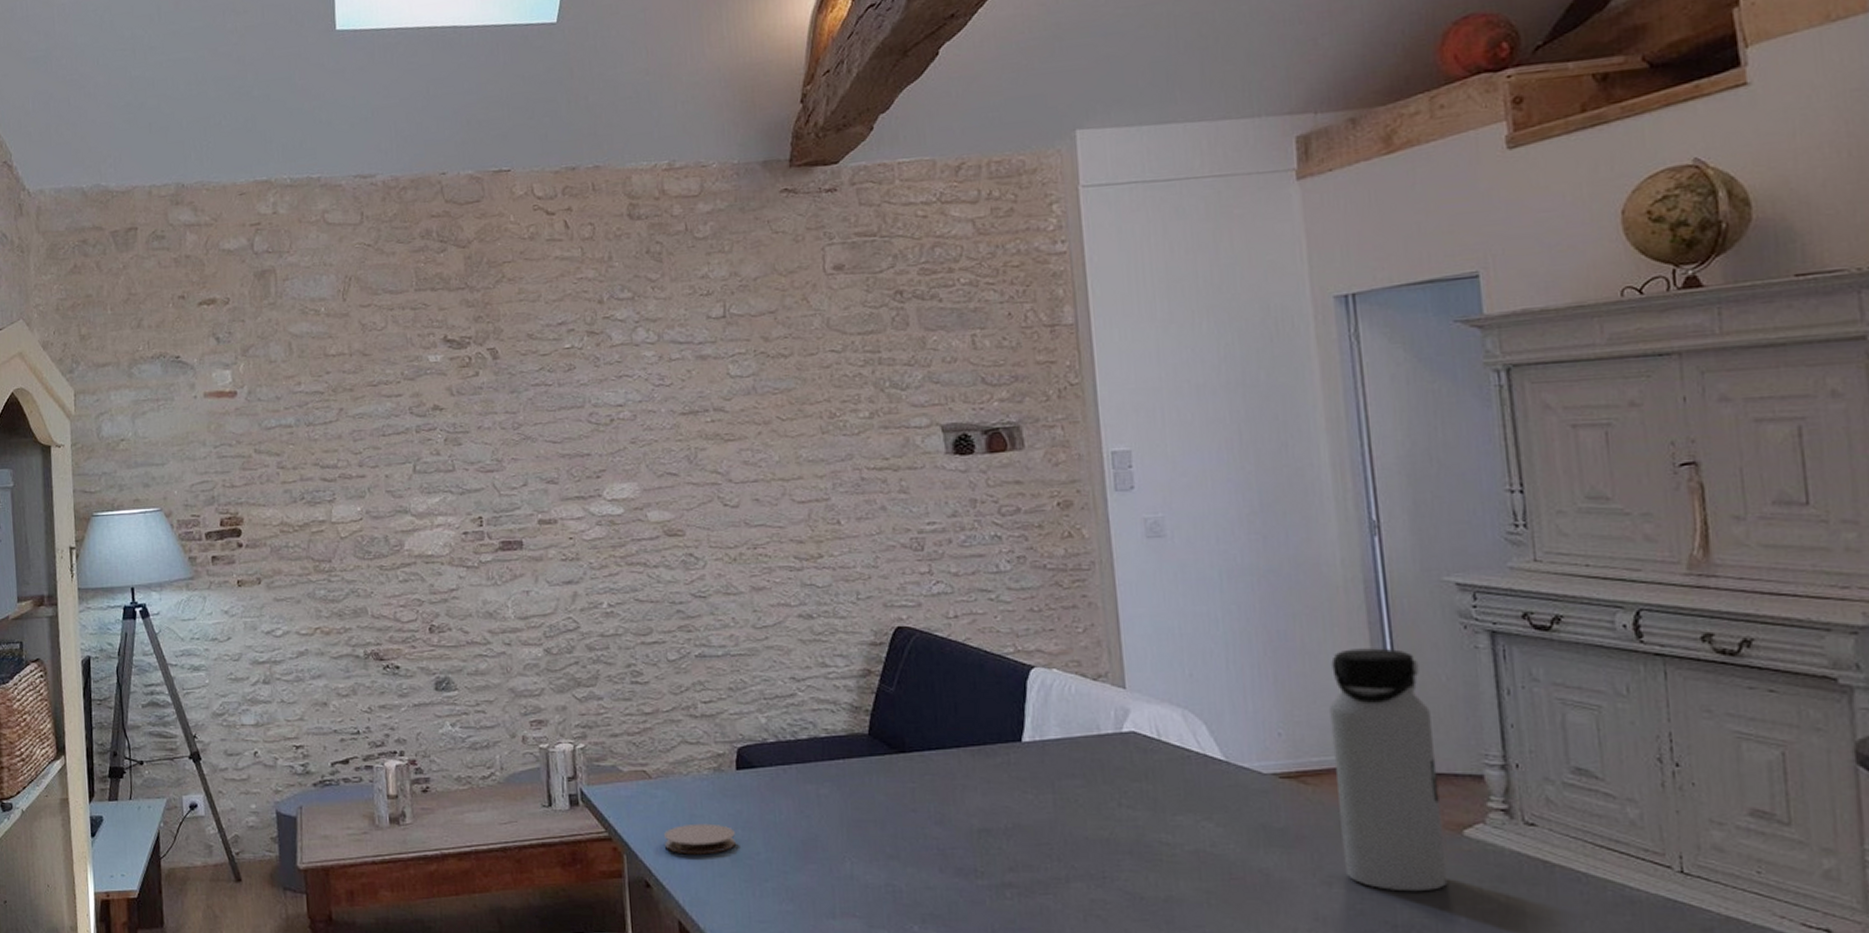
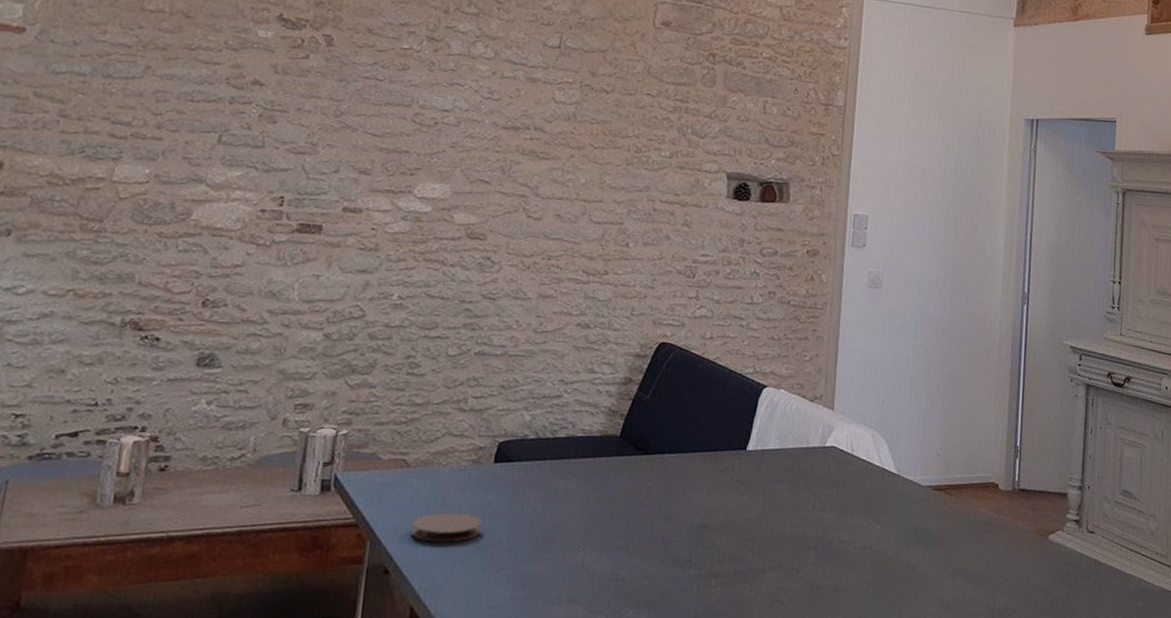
water bottle: present [1329,648,1448,892] -> none [967,390,1041,583]

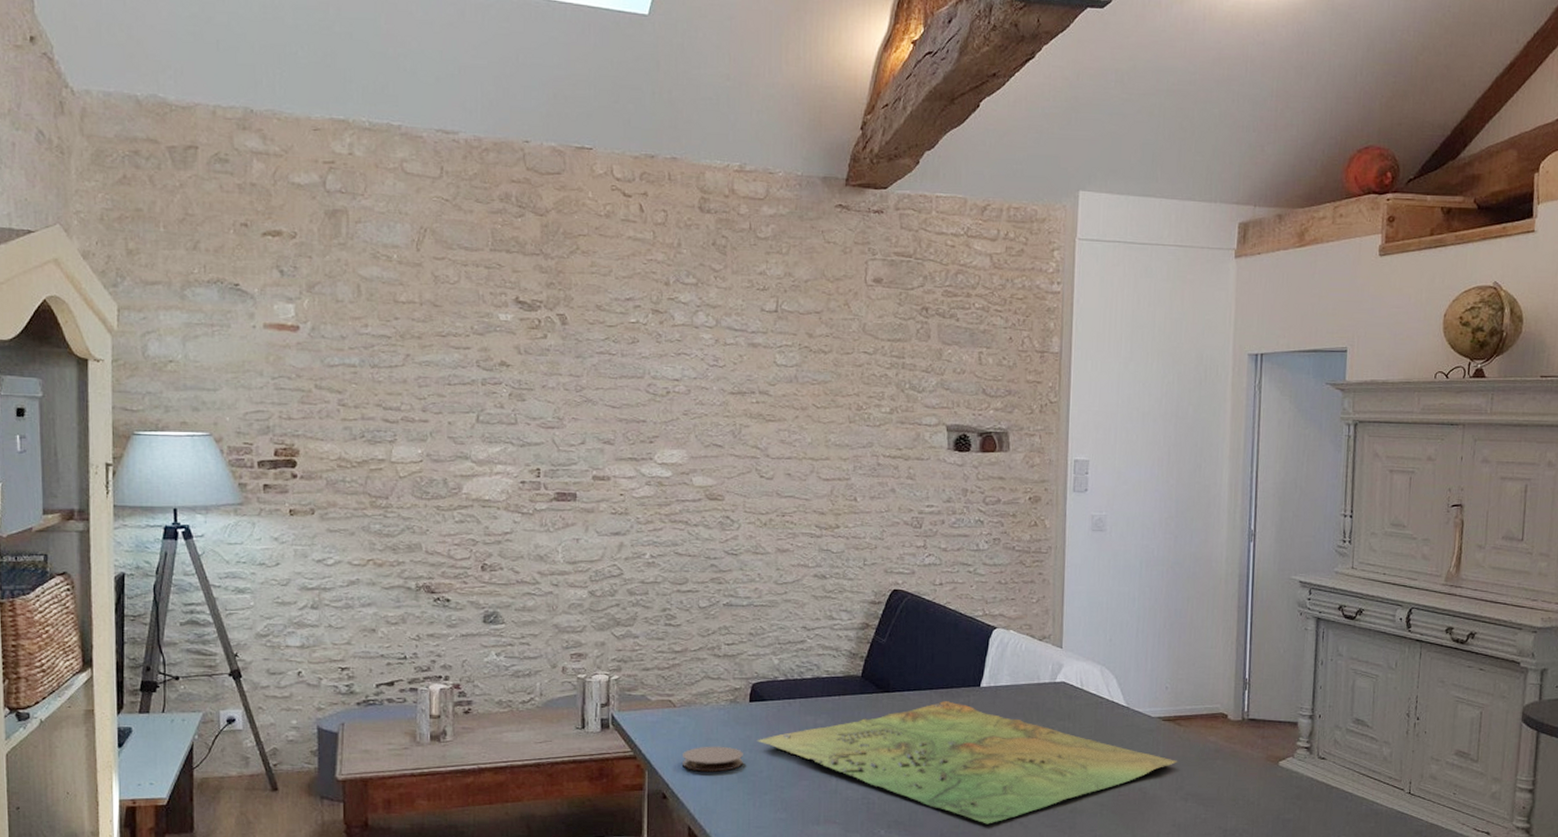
board game: none [498,465,948,604] -> present [756,701,1178,824]

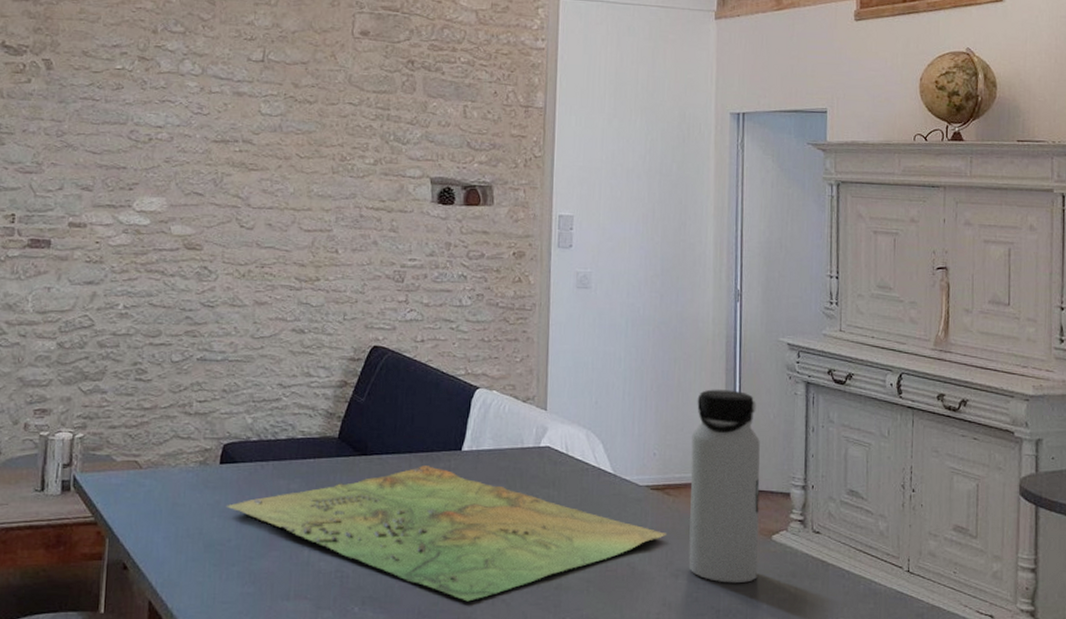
coaster: present [683,746,743,772] -> none [146,511,211,540]
water bottle: none [1198,626,1270,806] -> present [688,389,760,584]

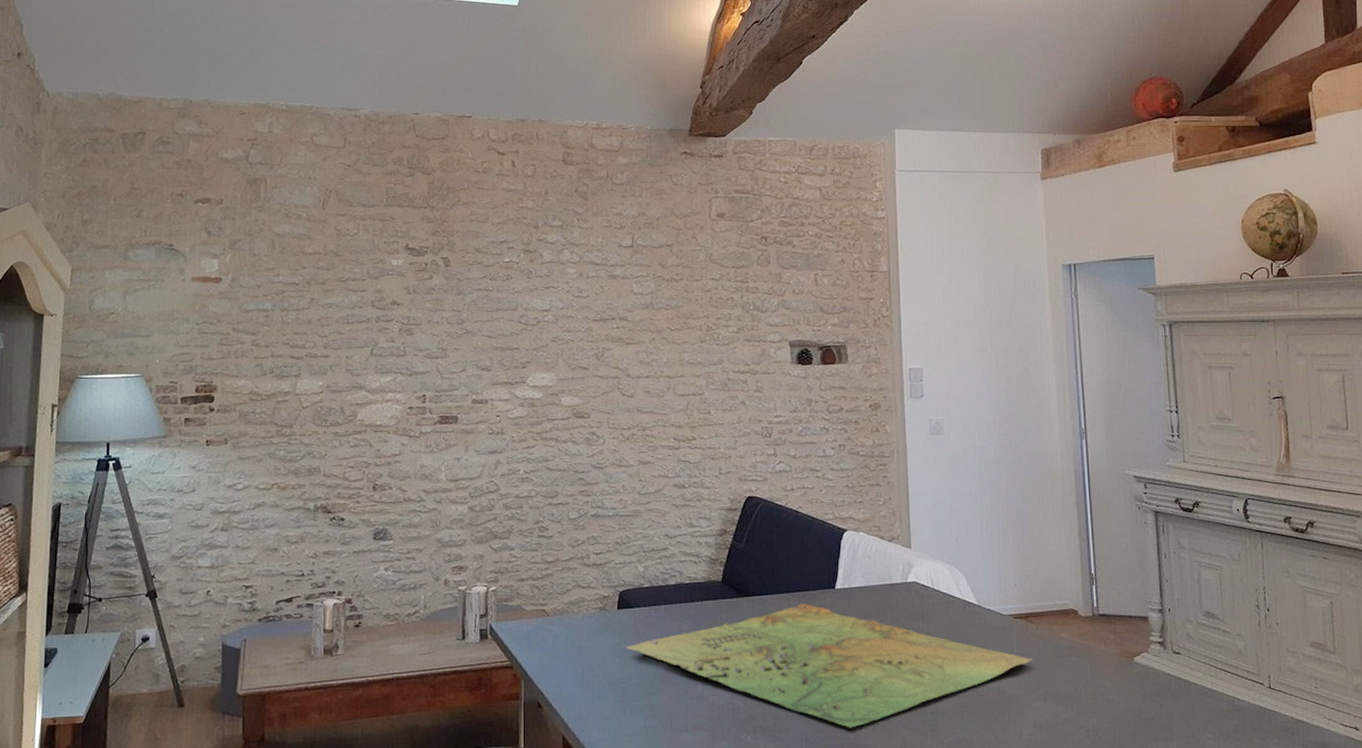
water bottle: present [688,389,760,584] -> none [1049,522,1123,704]

